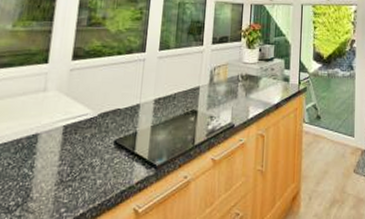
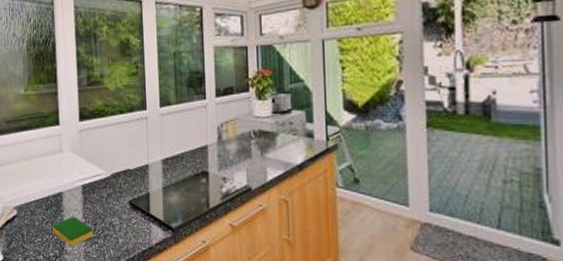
dish sponge: none [18,159,69,193] -> present [52,216,93,247]

